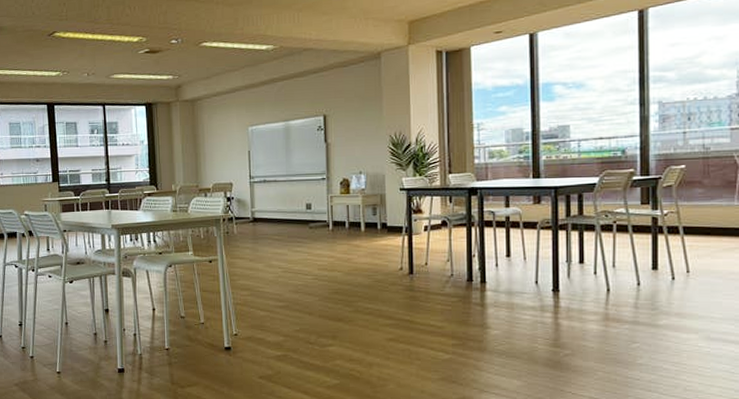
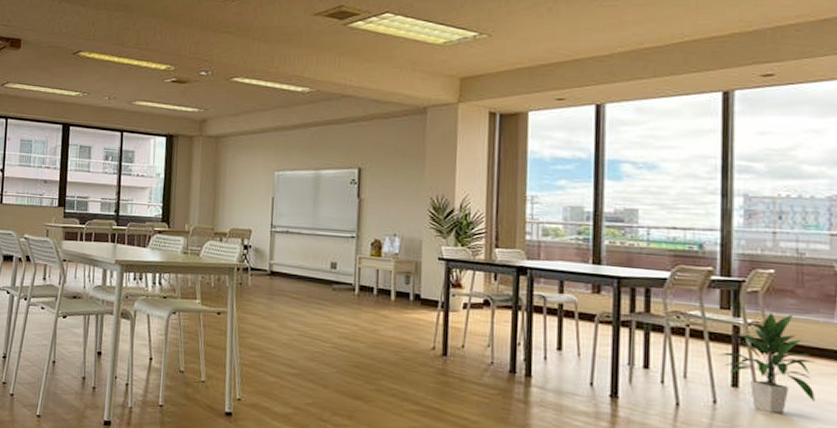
indoor plant: none [641,202,720,287] -> present [719,312,815,414]

